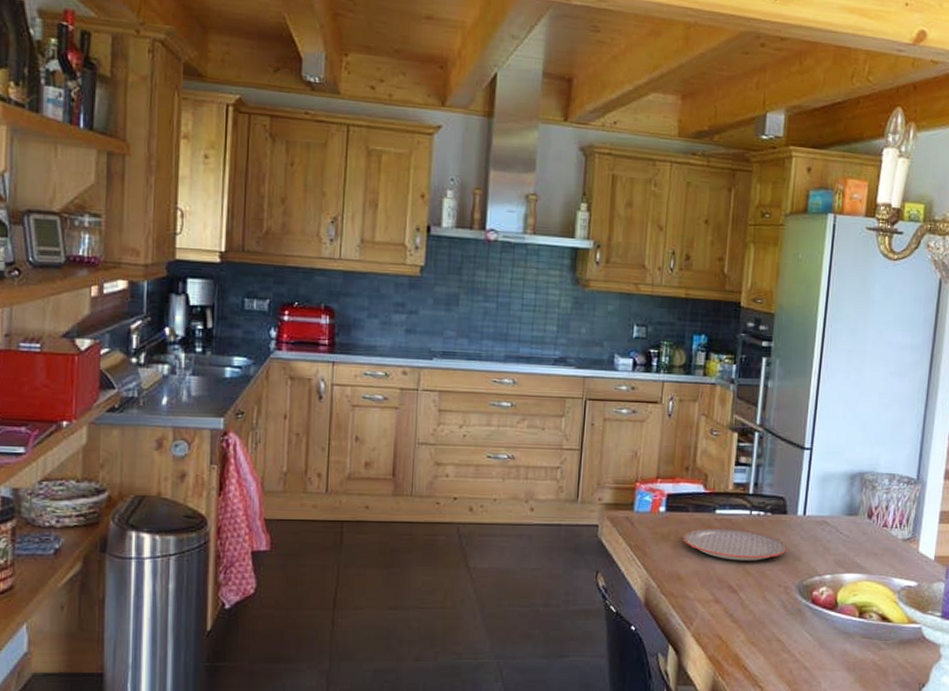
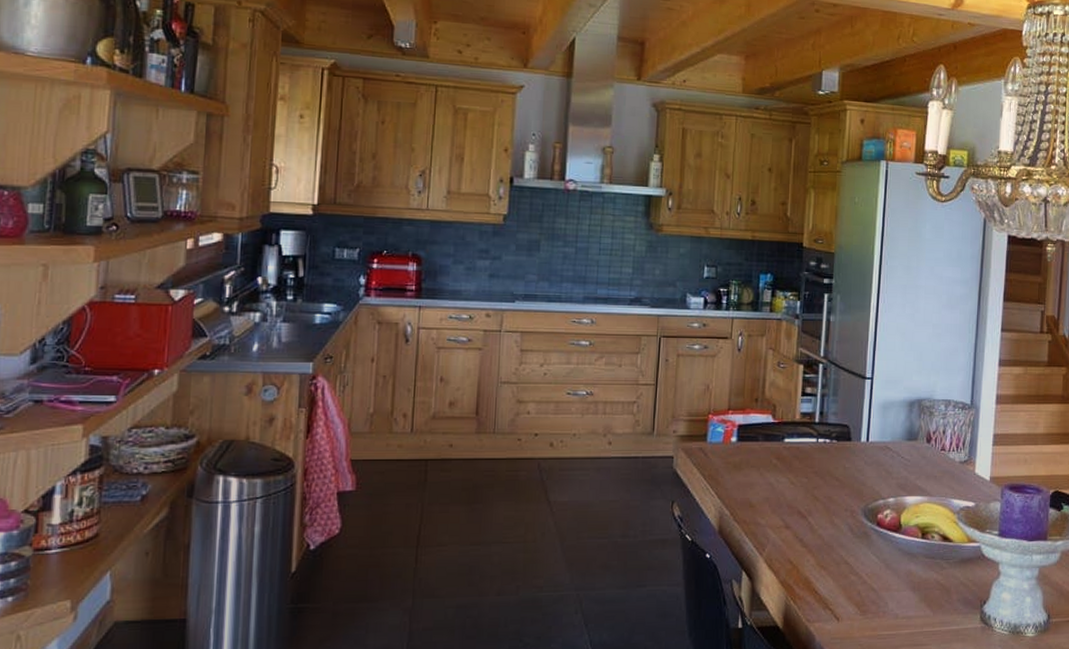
plate: present [683,527,787,561] -> none [754,455,852,487]

